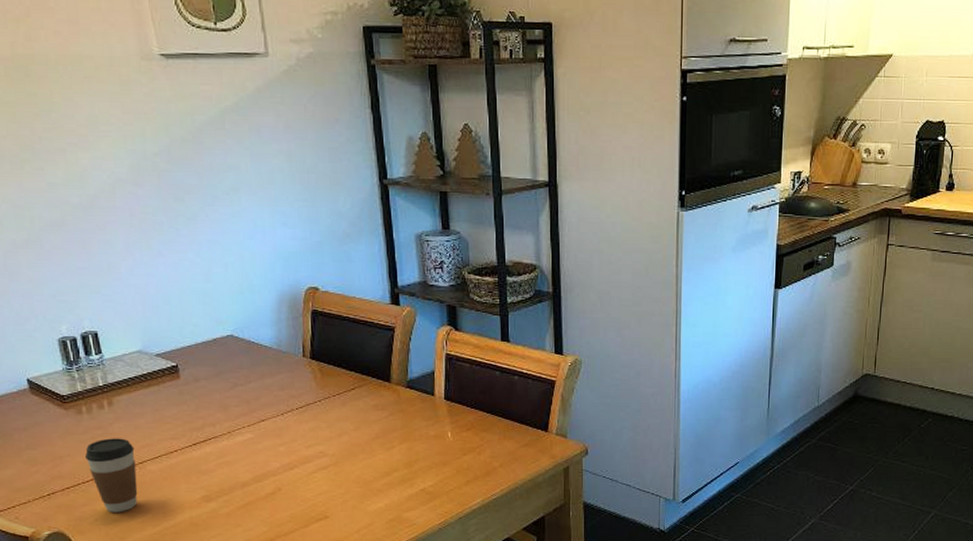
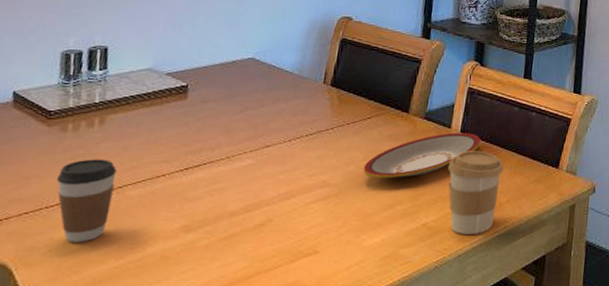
plate: none [356,400,465,447] -> present [363,132,481,179]
coffee cup: none [437,417,492,498] -> present [448,151,504,234]

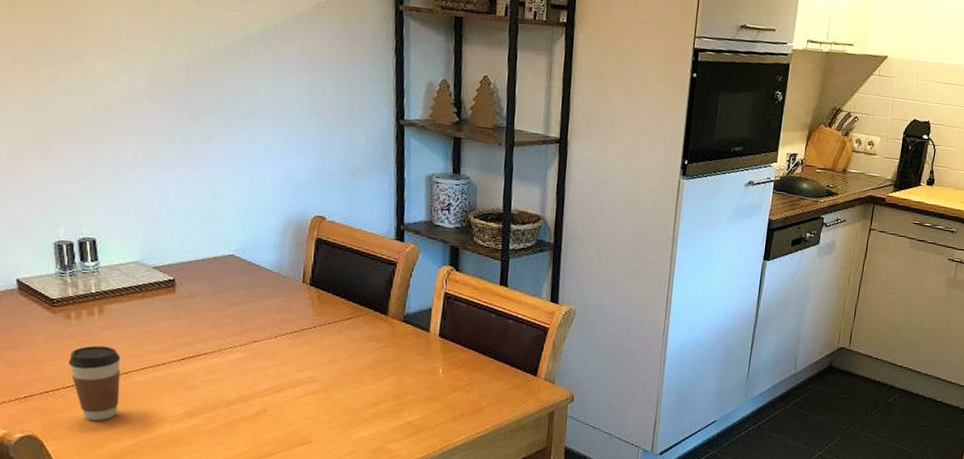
plate: present [363,132,481,179] -> none [347,336,459,378]
coffee cup: present [448,151,504,234] -> none [428,355,483,434]

